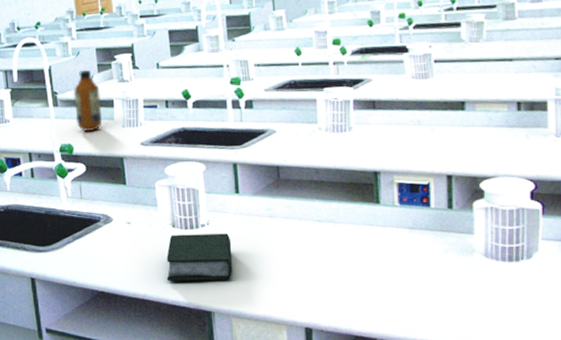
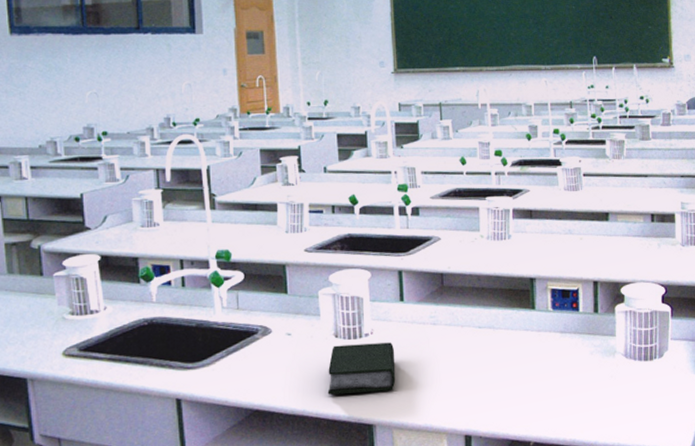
bottle: present [73,70,103,132] -> none [233,172,265,237]

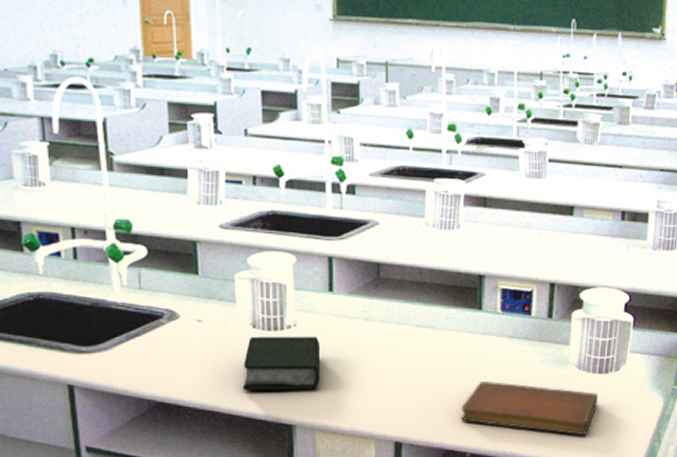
notebook: none [523,373,646,420] -> present [461,382,598,436]

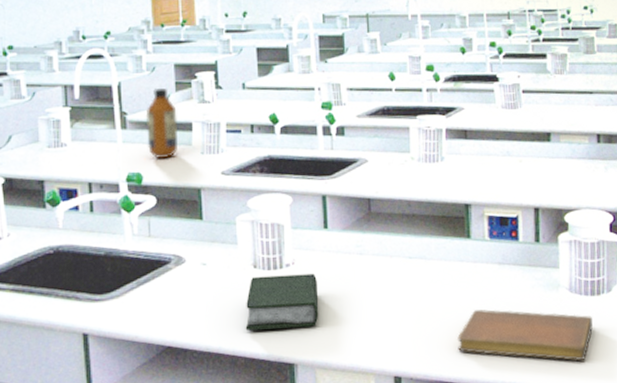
bottle: none [135,128,172,207] -> present [145,88,179,159]

